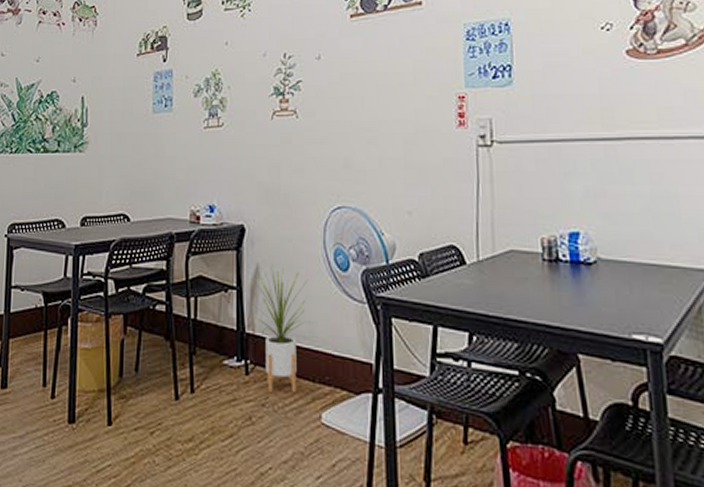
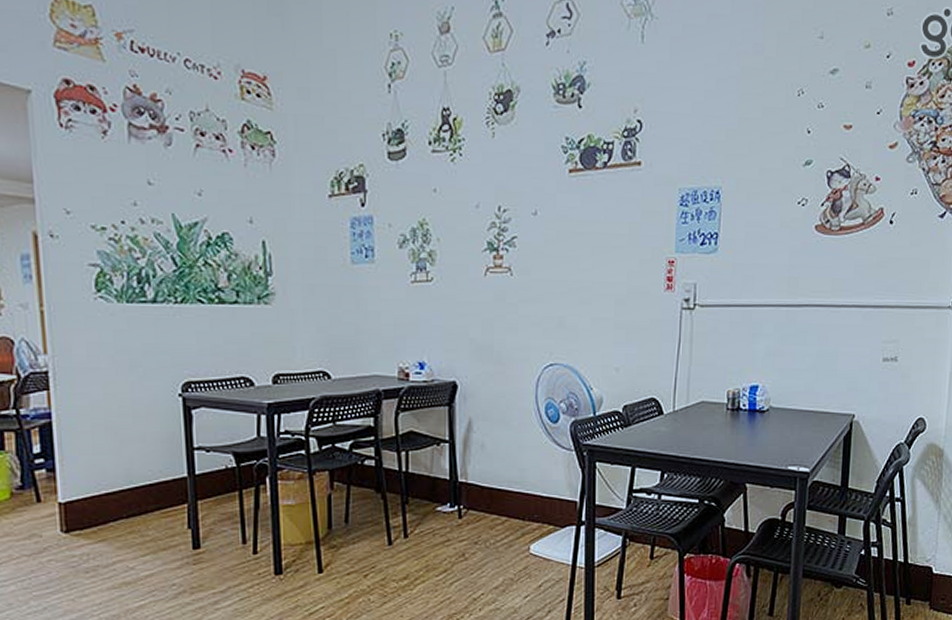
house plant: present [252,263,310,394] -> none [464,417,522,533]

